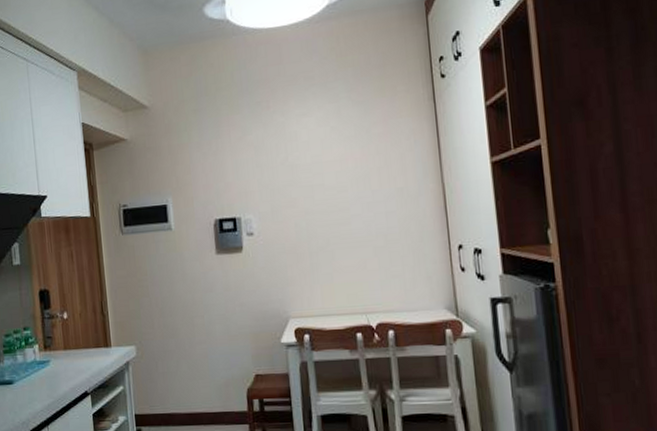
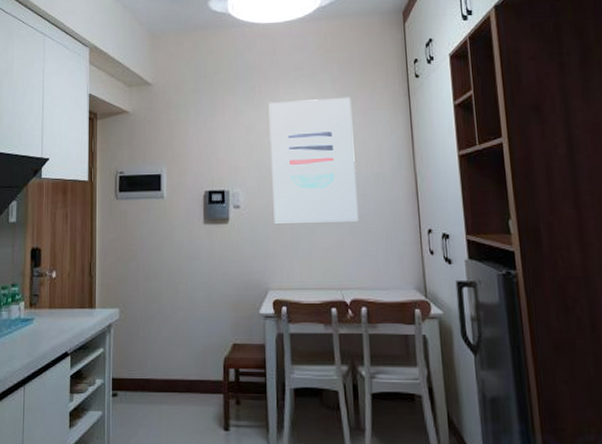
wall art: none [278,105,382,249] -> present [268,97,358,224]

